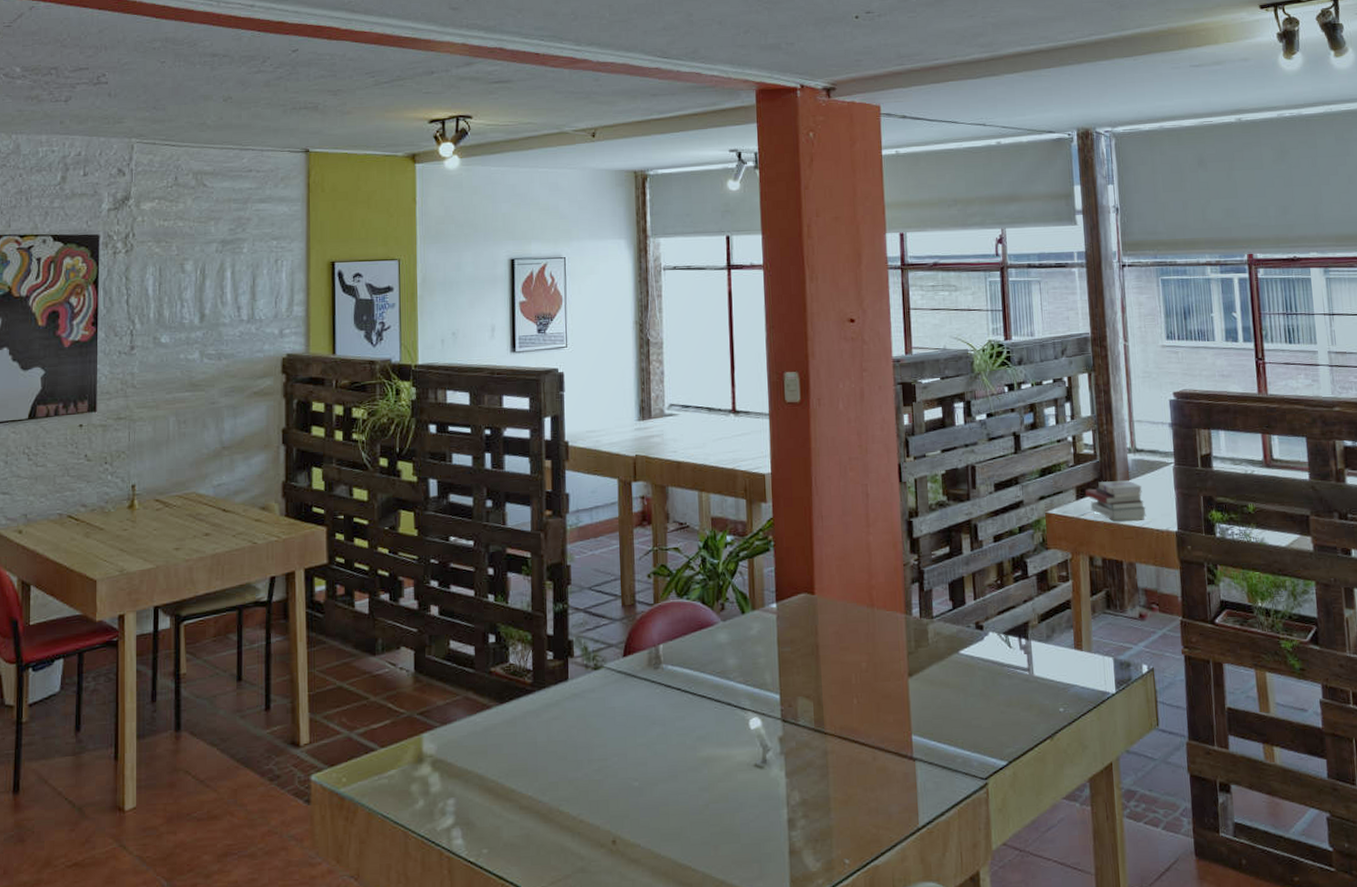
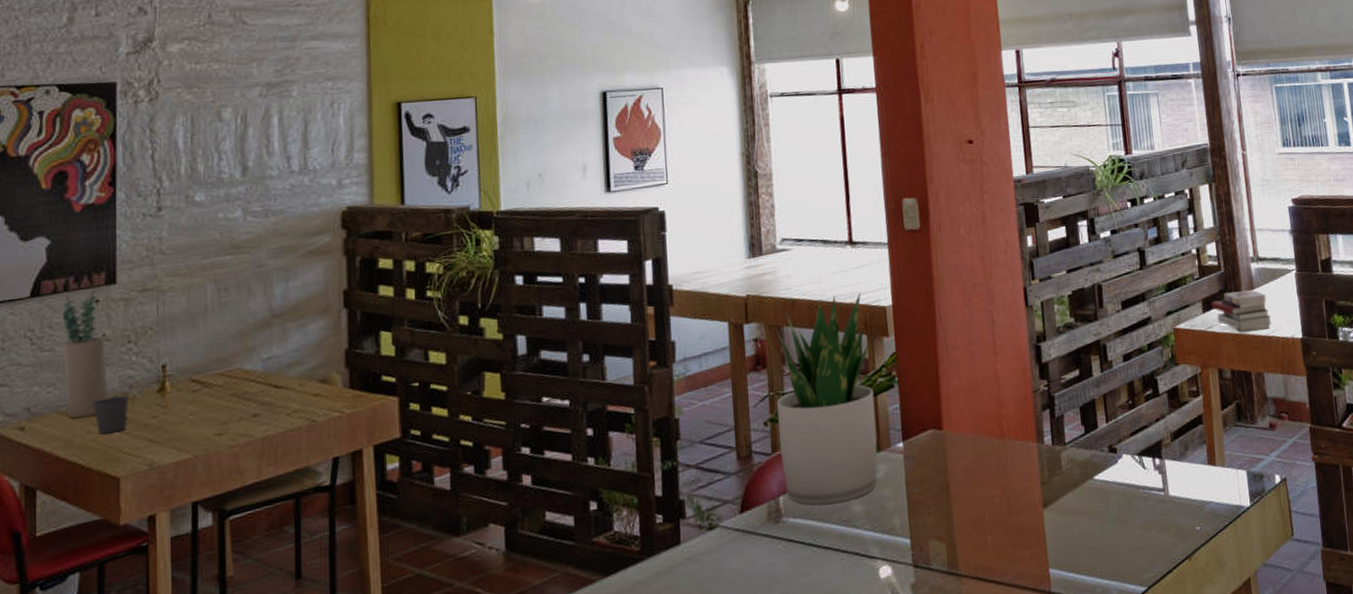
vase: none [53,412,88,527] -> present [62,285,108,419]
dixie cup: none [77,509,104,541] -> present [94,396,128,434]
planter: none [660,459,753,656] -> present [774,293,878,505]

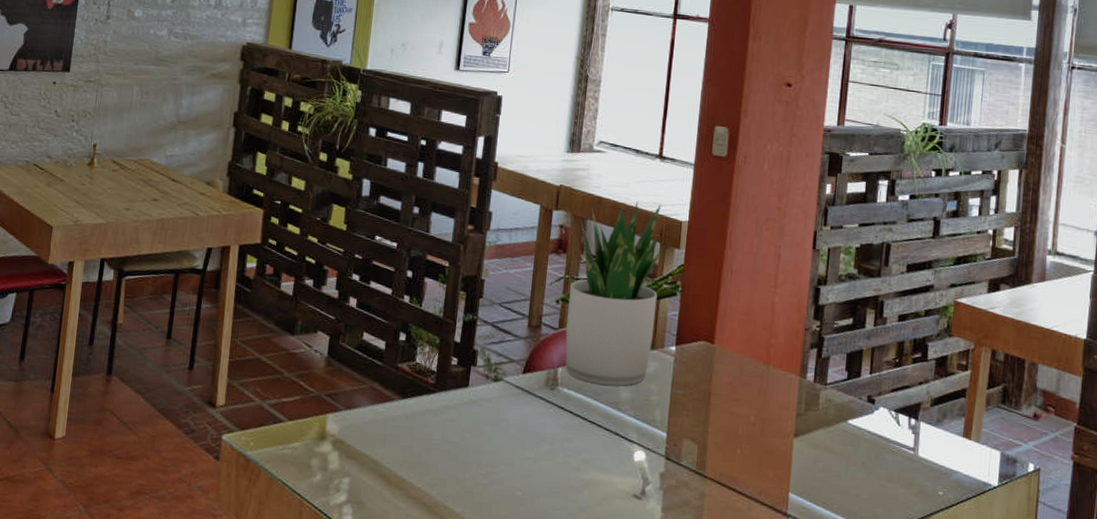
vase: present [62,285,108,419] -> none [23,70,56,174]
dixie cup: present [94,396,128,434] -> none [41,161,66,191]
books: present [1211,290,1272,332] -> none [997,278,1057,323]

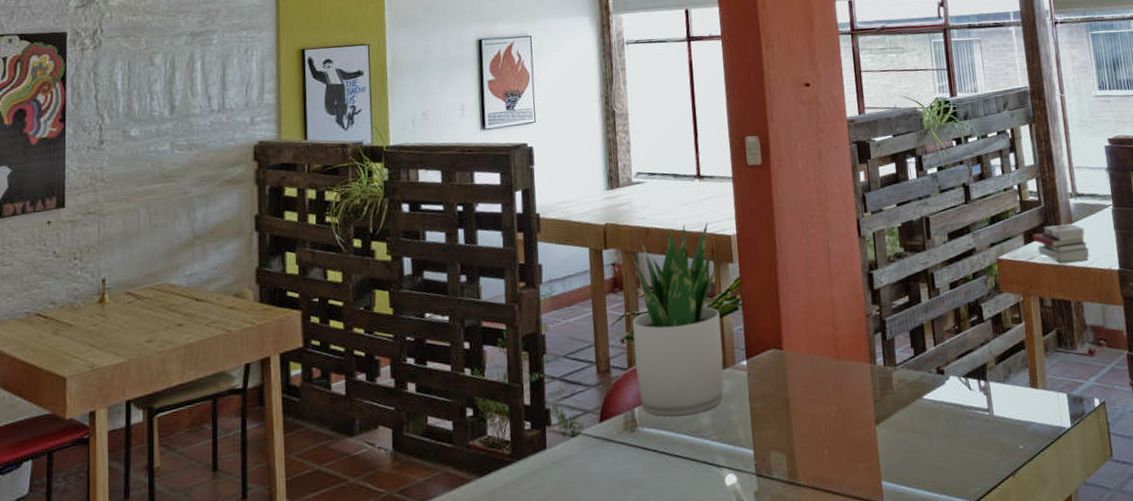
books: none [997,278,1057,323] -> present [1032,224,1090,264]

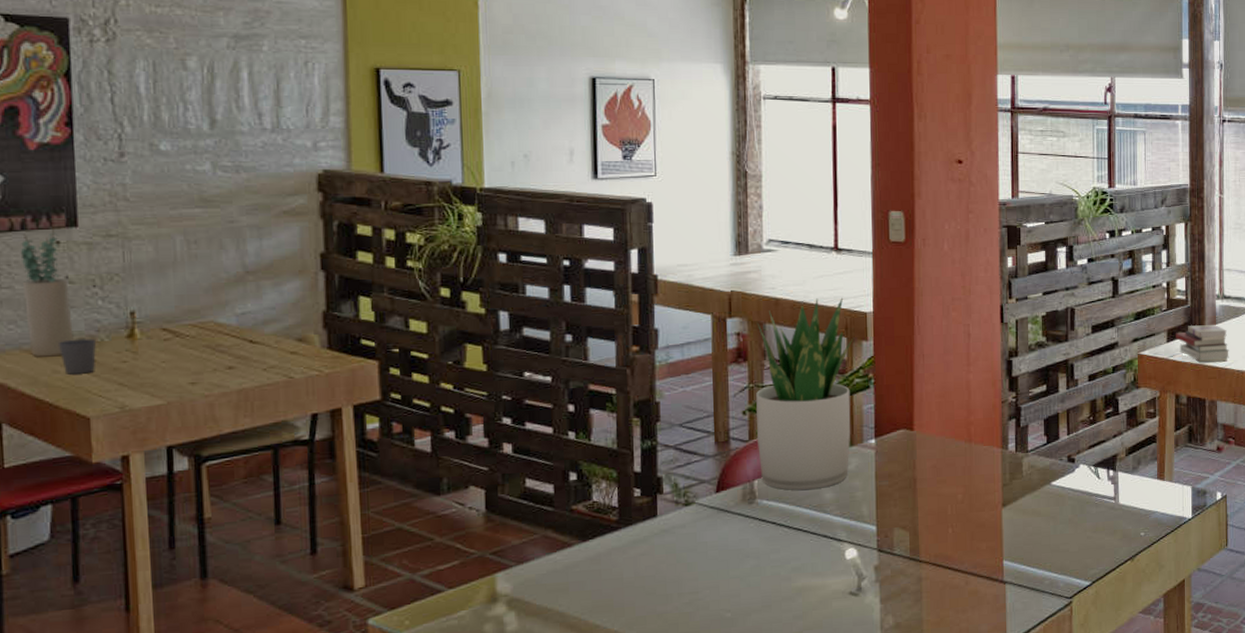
vase: none [20,209,57,325] -> present [20,227,74,357]
dixie cup: none [45,305,74,339] -> present [59,339,96,374]

